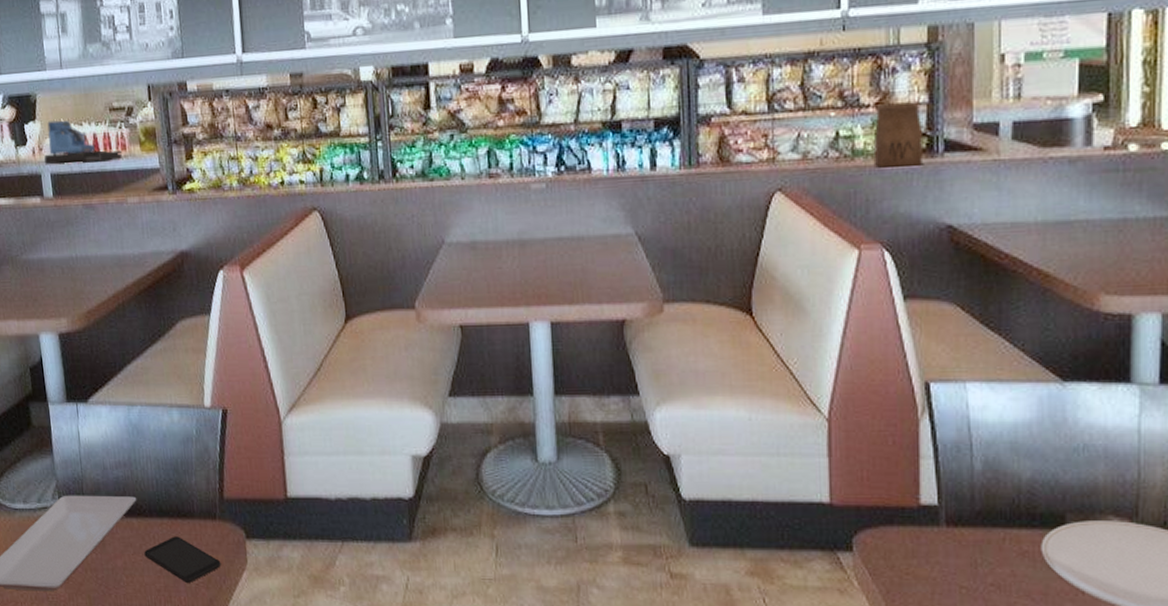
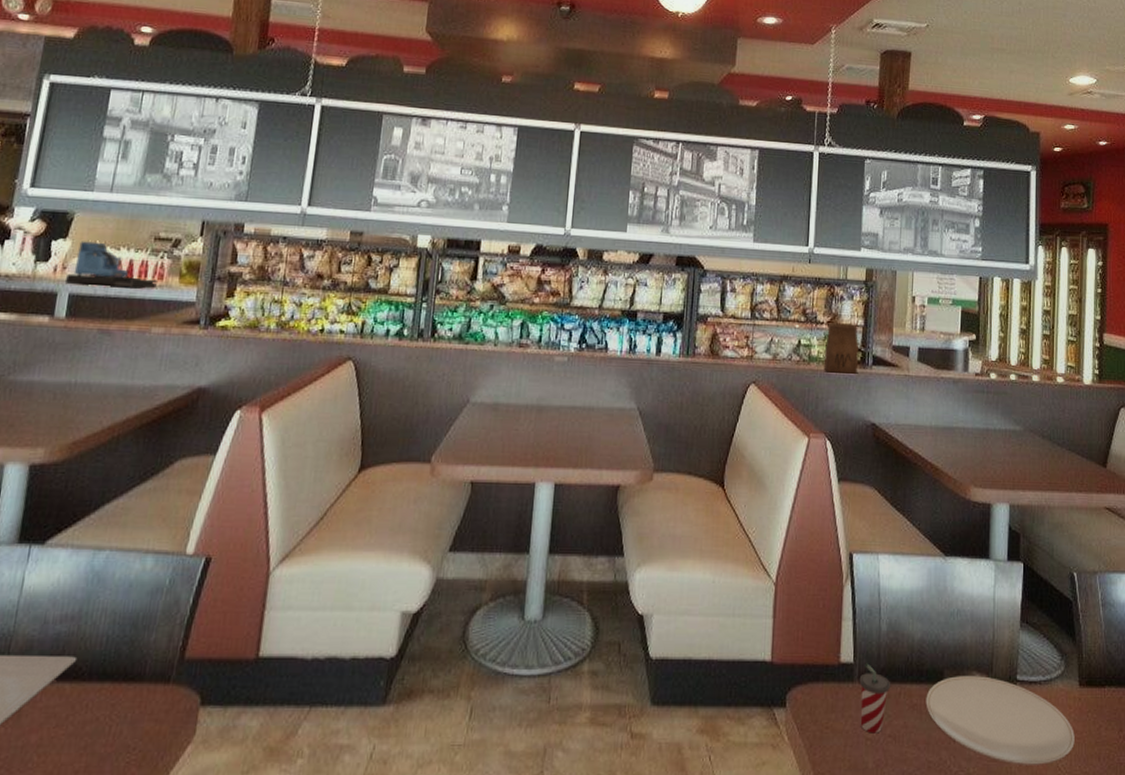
mobile phone: present [144,536,221,583] -> none [69,704,164,761]
beverage cup: none [947,505,991,582] -> present [859,663,891,734]

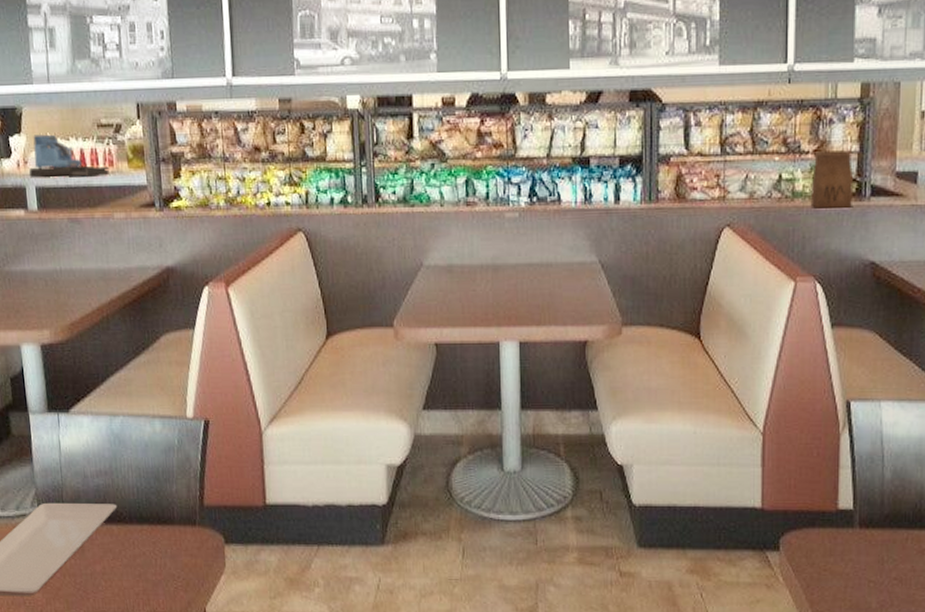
beverage cup: present [859,663,891,734] -> none [860,510,897,576]

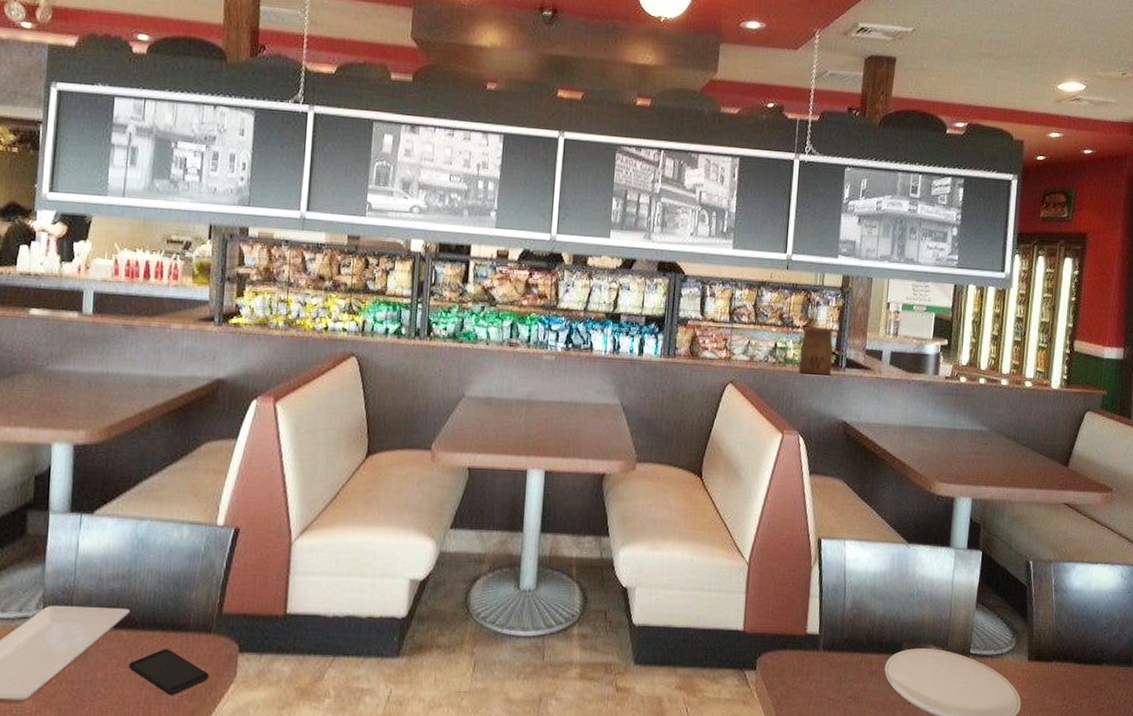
cash register: present [29,134,109,178] -> none [90,243,173,288]
mobile phone: none [123,542,200,586] -> present [129,649,209,695]

